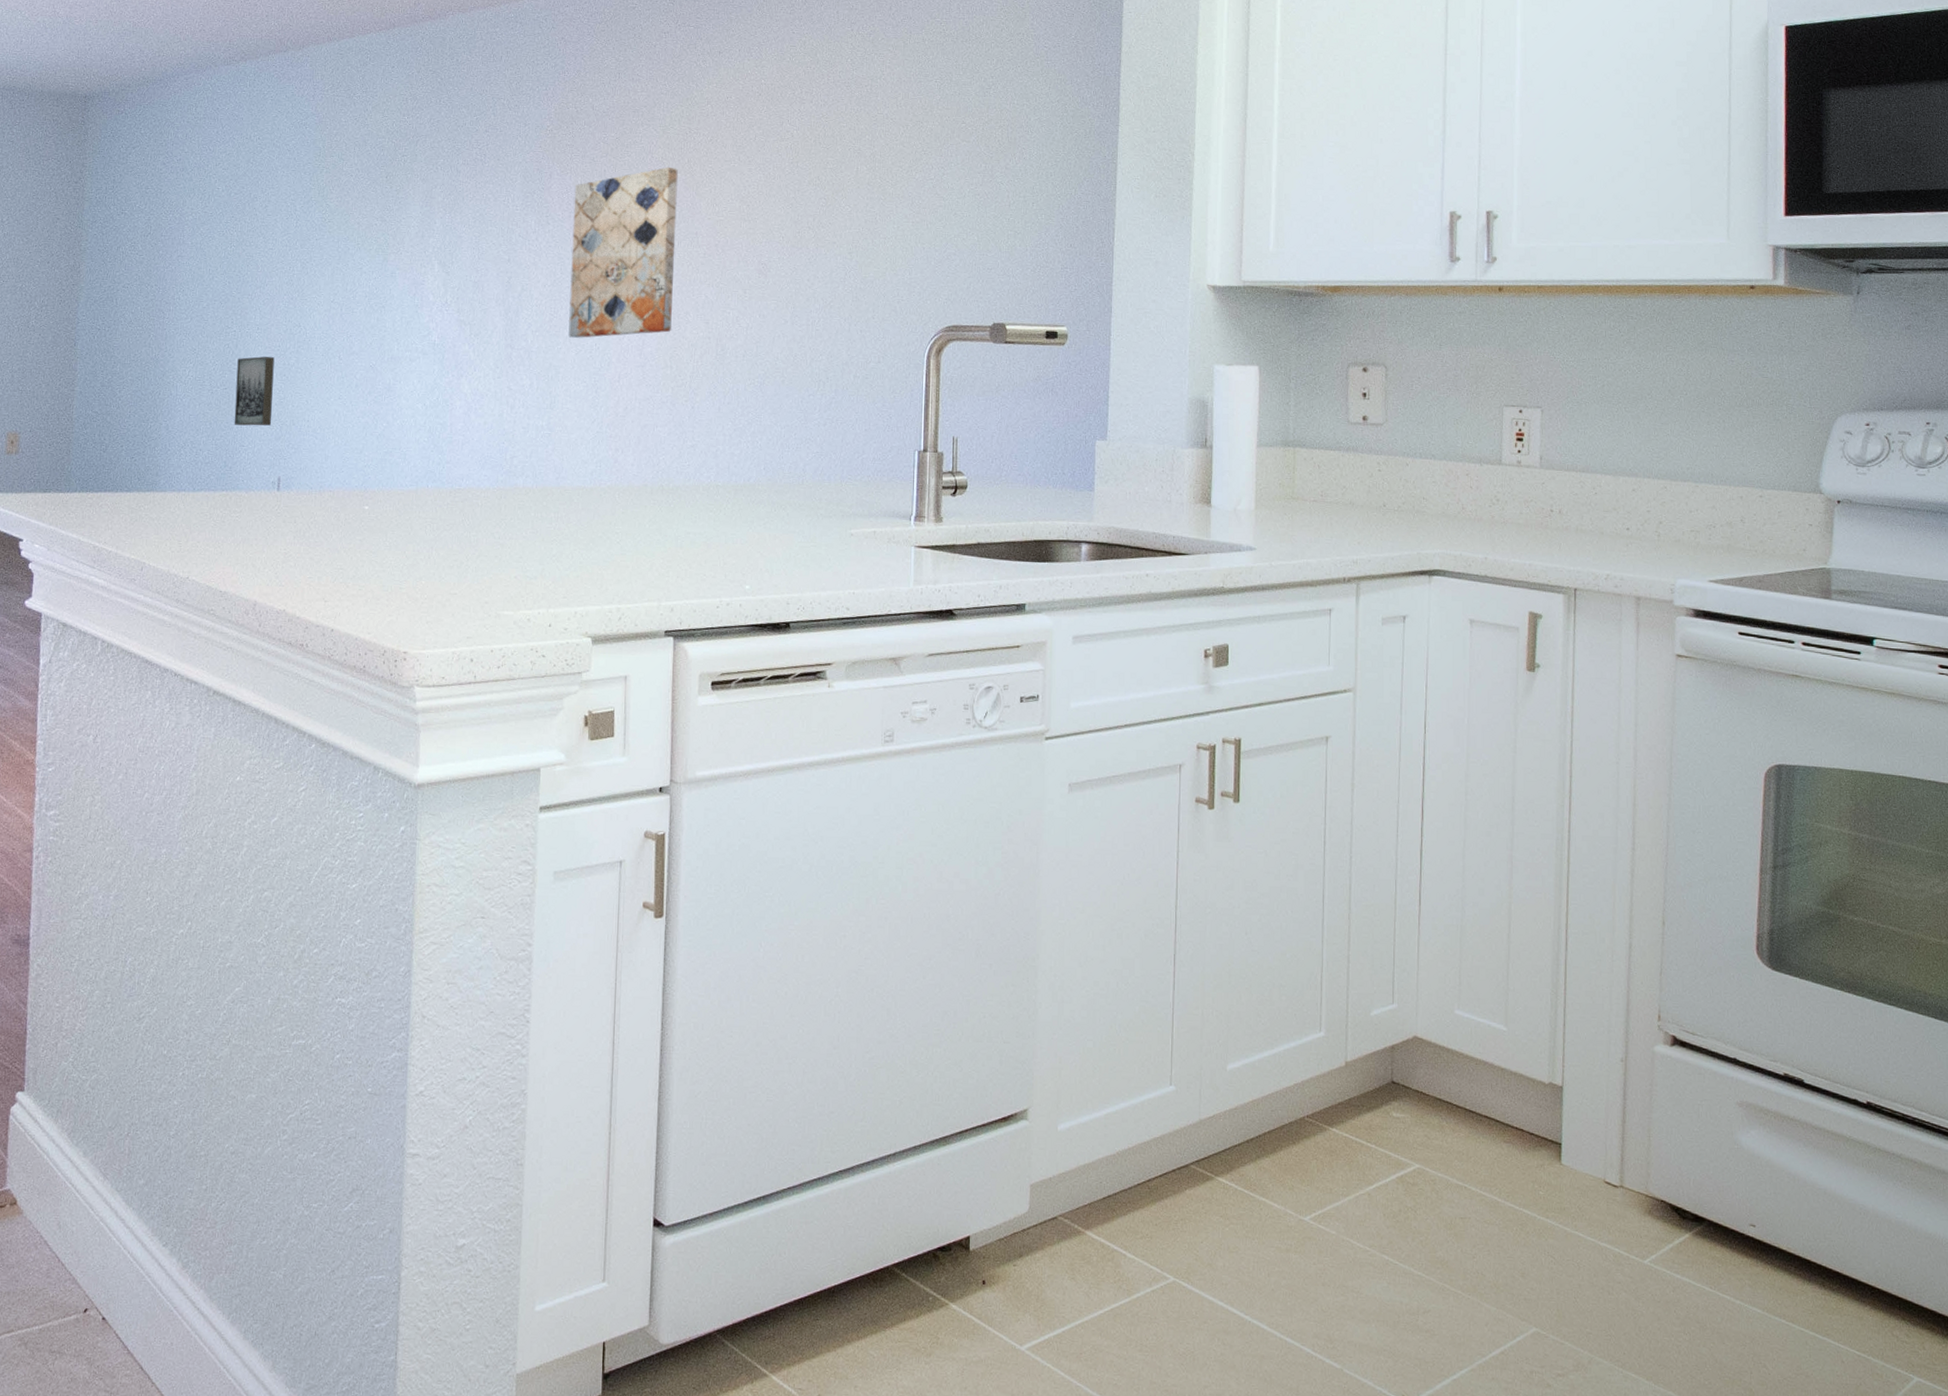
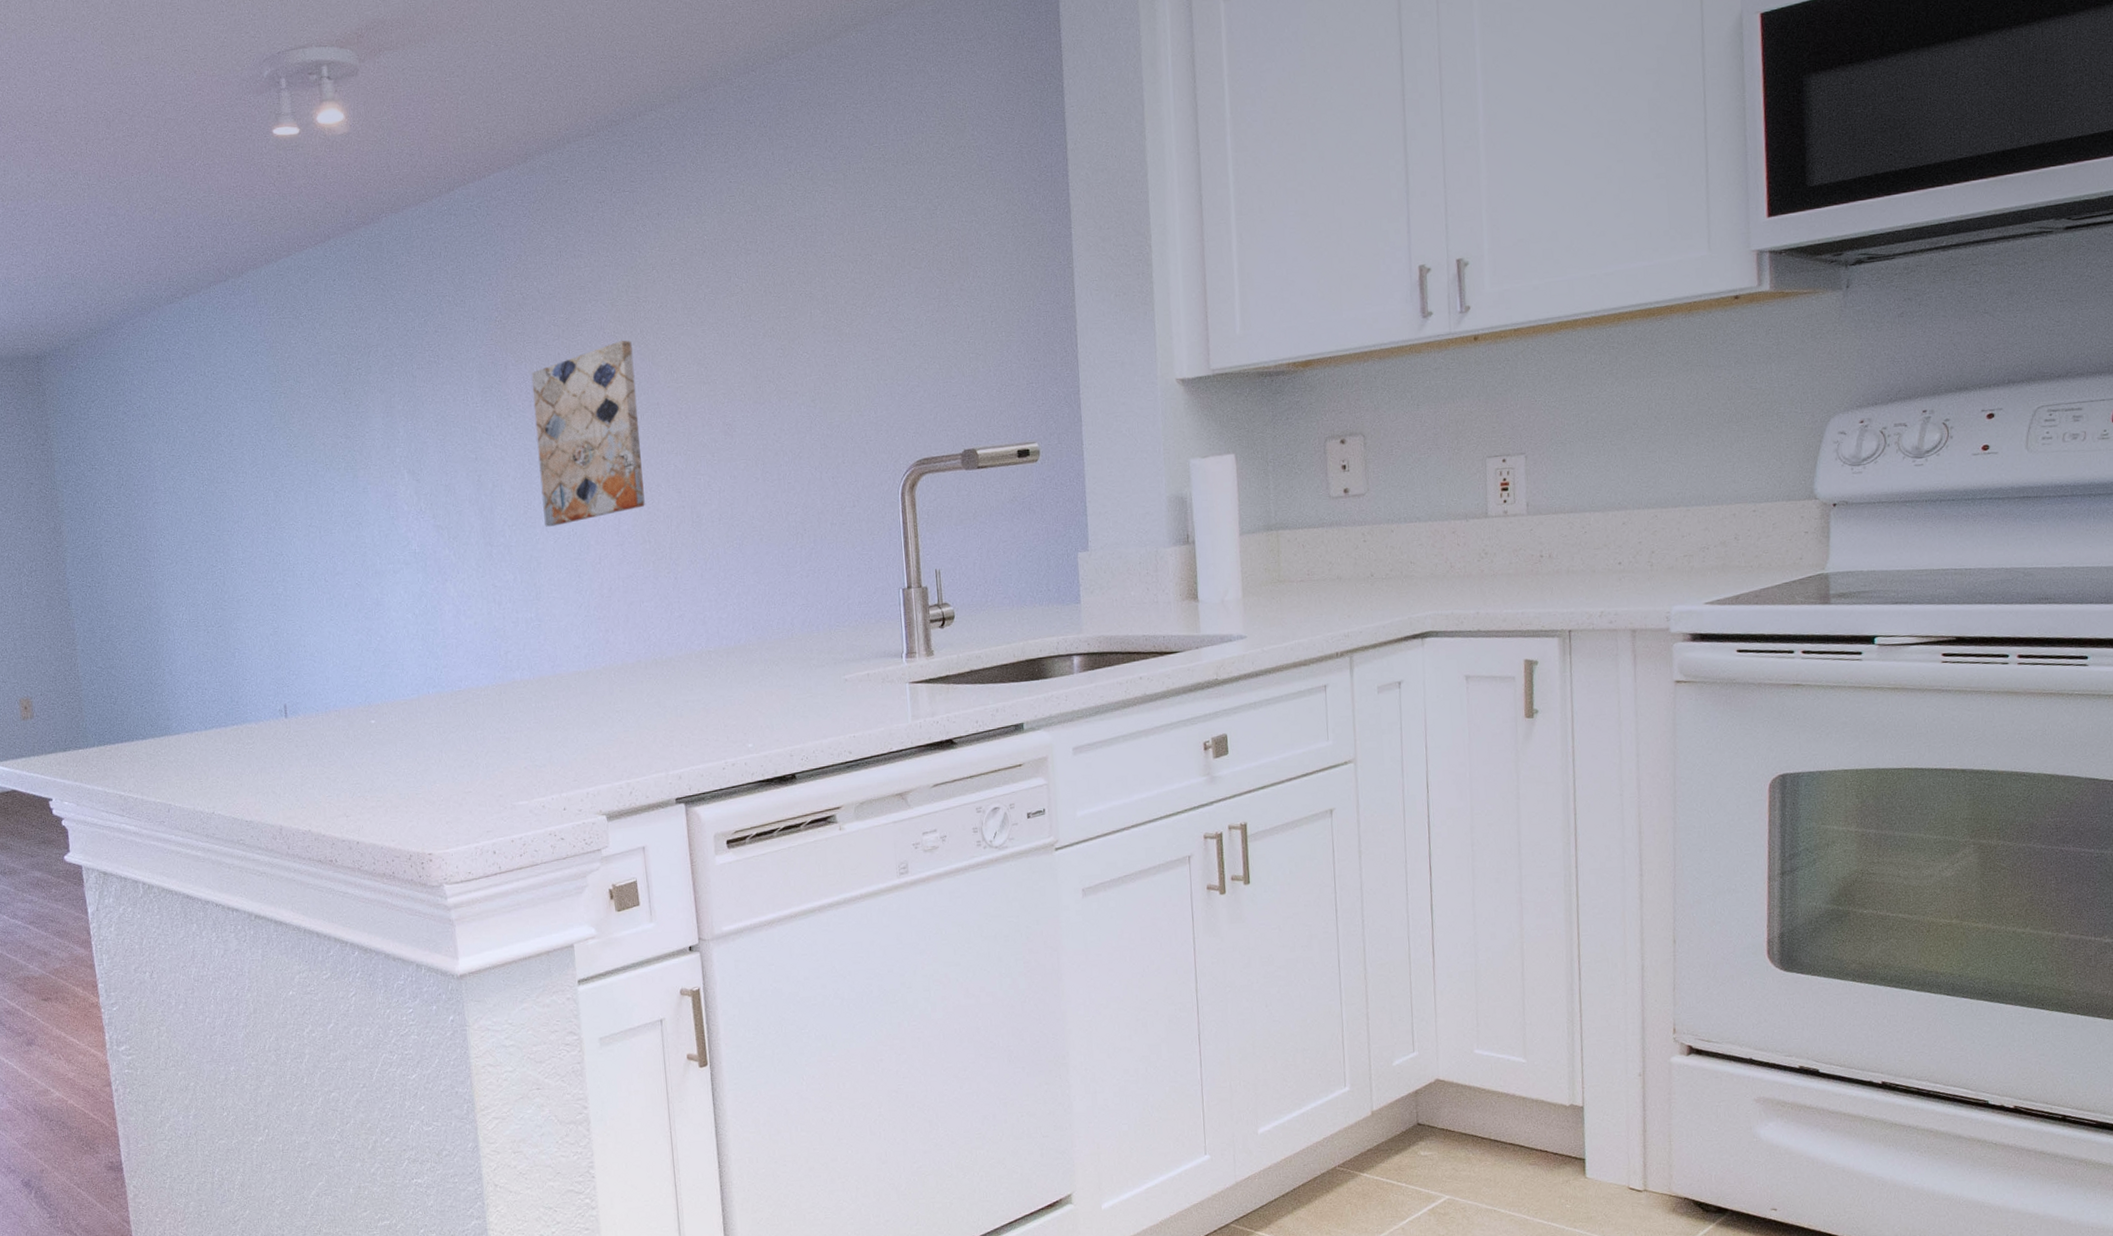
wall art: present [234,356,275,426] -> none [227,588,270,661]

